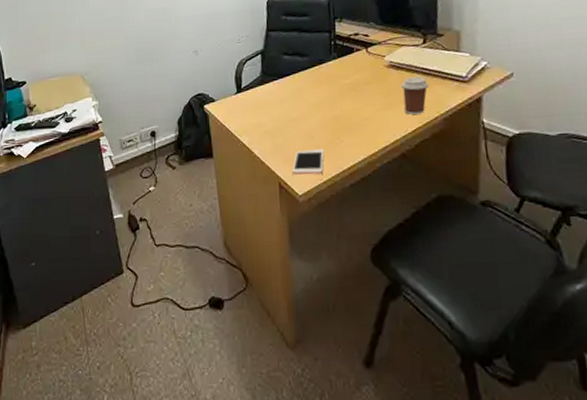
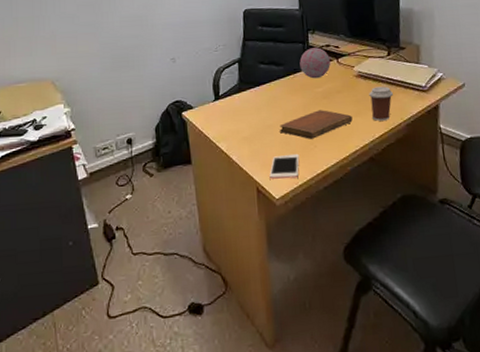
notebook: none [303,102,383,134] -> present [279,110,353,139]
decorative orb: none [325,36,359,70] -> present [299,47,331,79]

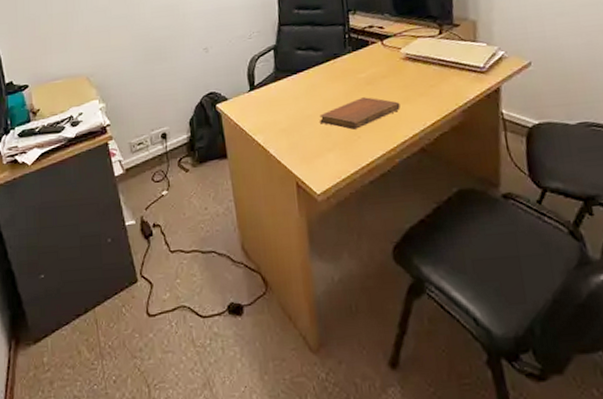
cell phone: present [269,153,300,180] -> none [309,145,342,174]
decorative orb: present [299,47,331,79] -> none [340,29,374,64]
coffee cup: present [369,86,393,121] -> none [418,69,446,108]

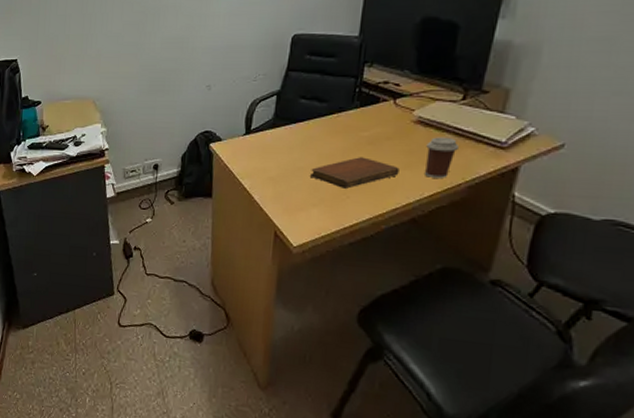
coffee cup: none [418,69,446,108] -> present [425,137,458,178]

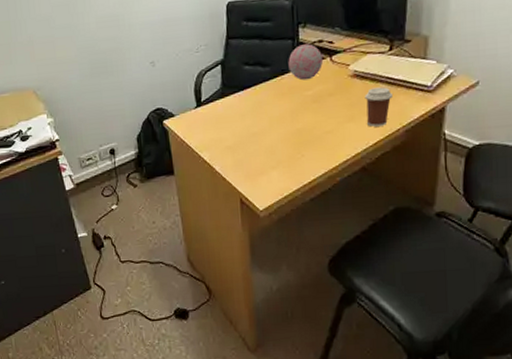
notebook: present [310,157,400,189] -> none [265,115,345,148]
decorative orb: none [347,84,386,121] -> present [288,43,323,81]

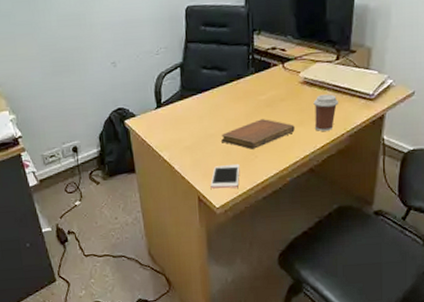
cell phone: none [253,163,285,191] -> present [210,163,240,189]
notebook: none [265,115,345,148] -> present [221,119,295,149]
decorative orb: present [288,43,323,81] -> none [243,50,275,86]

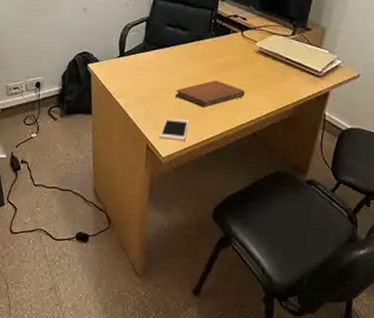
coffee cup: present [313,94,338,131] -> none [264,65,288,100]

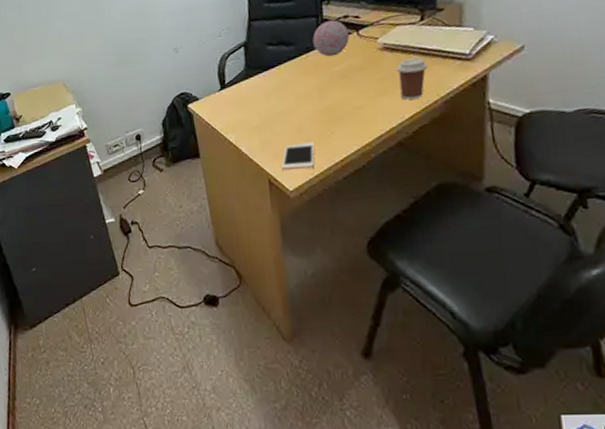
notebook: present [175,80,245,108] -> none [291,91,377,126]
decorative orb: none [204,16,235,49] -> present [312,20,349,57]
coffee cup: none [264,65,288,100] -> present [396,58,427,100]

